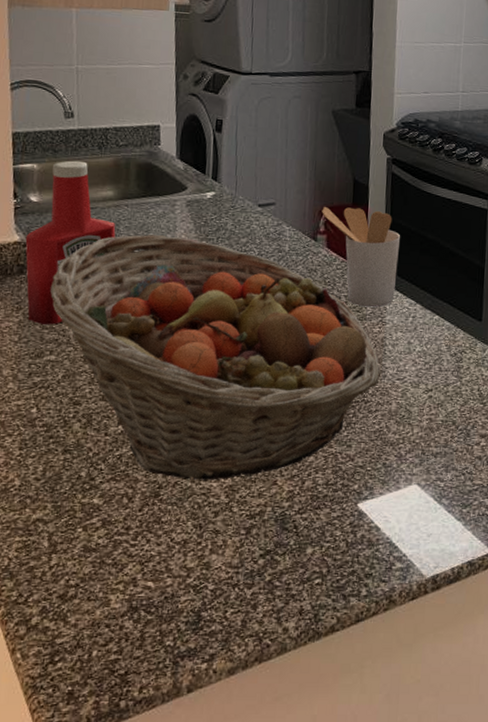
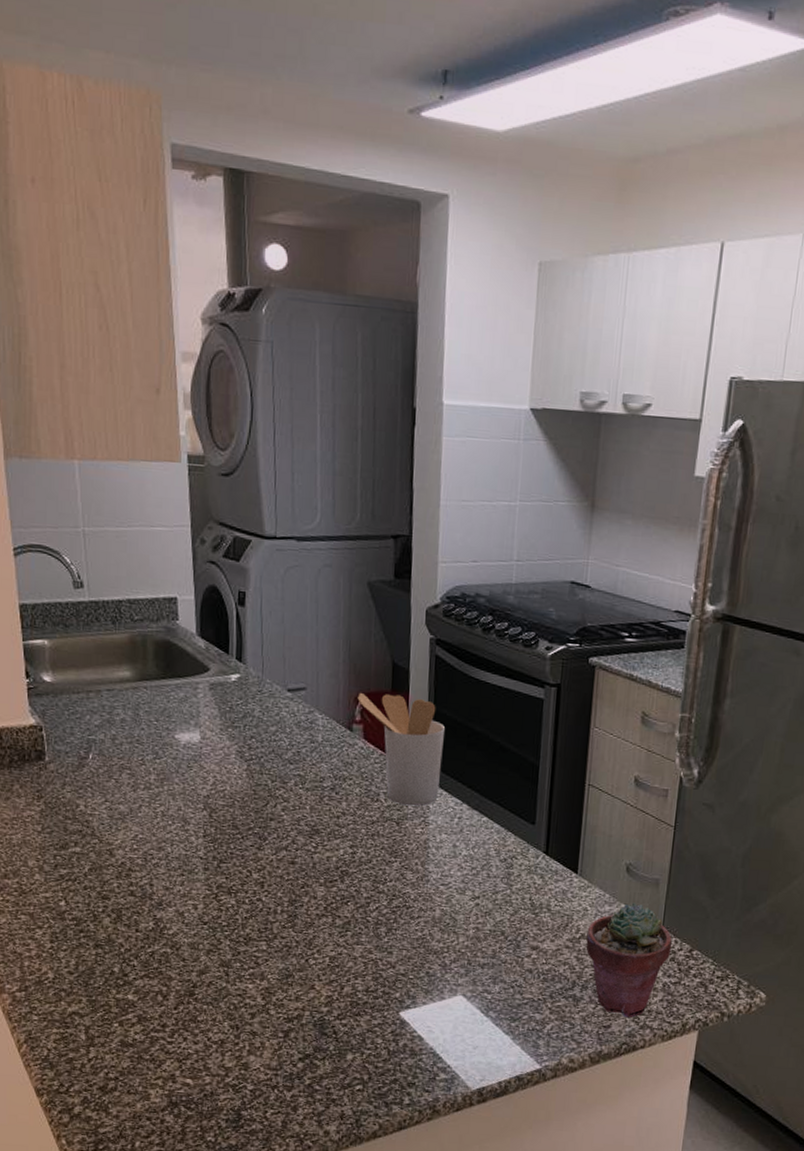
ketchup bottle: present [25,160,116,325] -> none [41,636,136,815]
fruit basket: present [50,235,380,480] -> none [71,720,423,982]

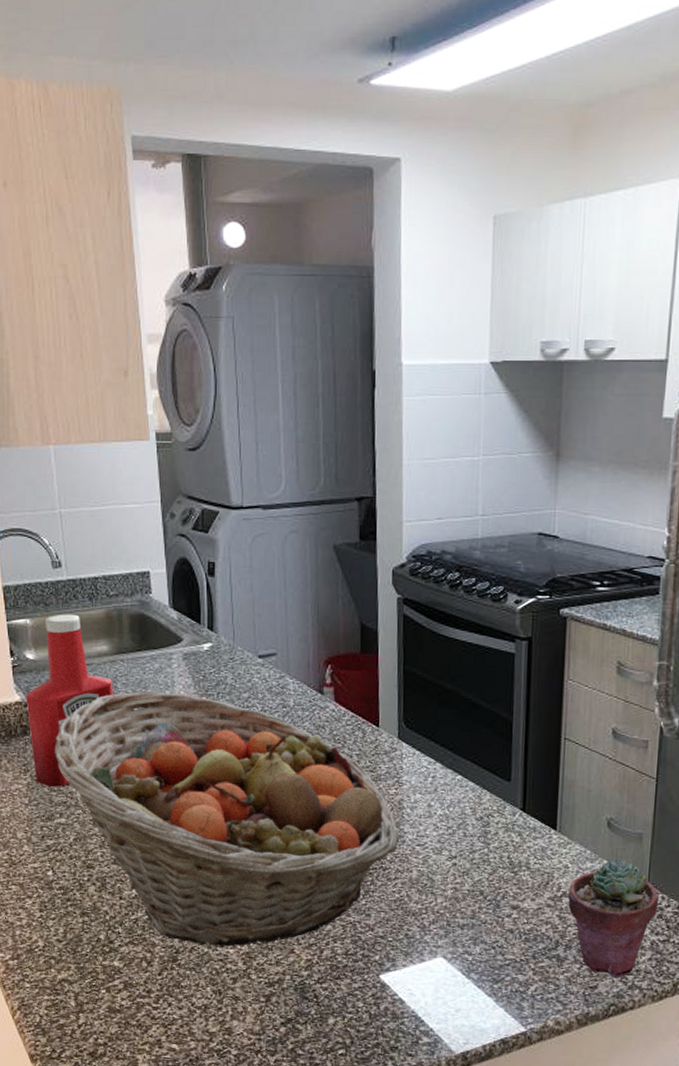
ketchup bottle: none [41,636,136,815] -> present [26,614,114,787]
fruit basket: none [71,720,423,982] -> present [55,691,399,947]
utensil holder: present [357,693,445,806] -> none [327,656,415,767]

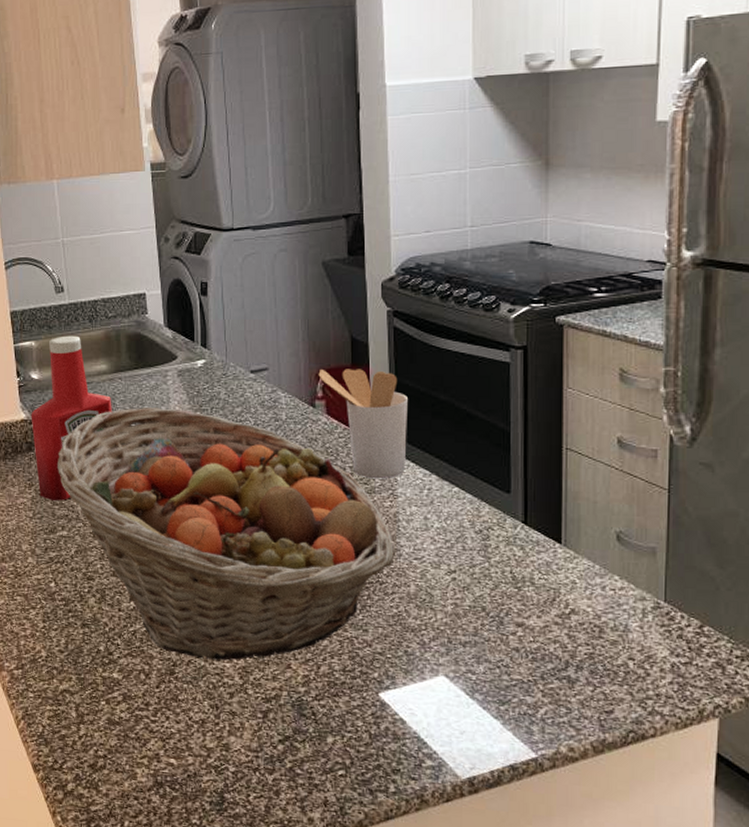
utensil holder: none [327,656,415,767] -> present [318,369,407,479]
potted succulent: present [568,858,658,978] -> none [577,574,677,702]

